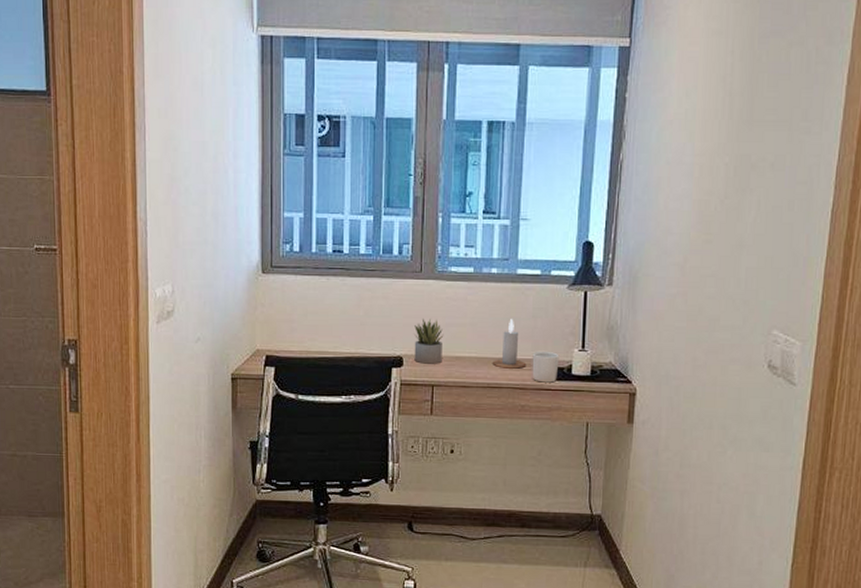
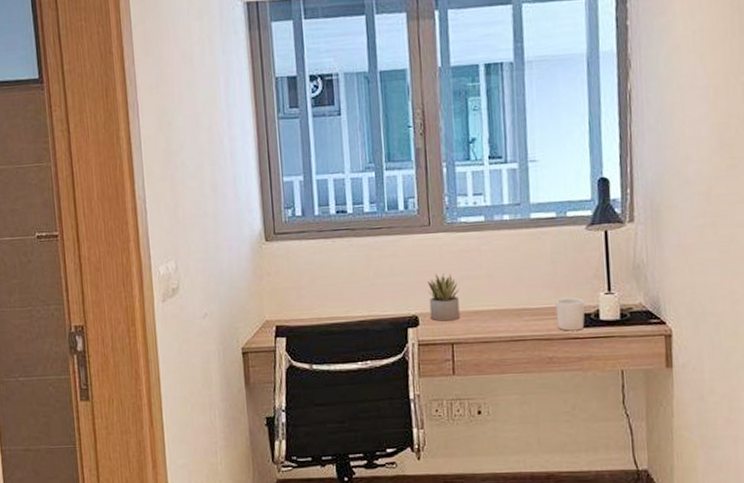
candle: present [493,319,527,369] -> none [514,266,550,319]

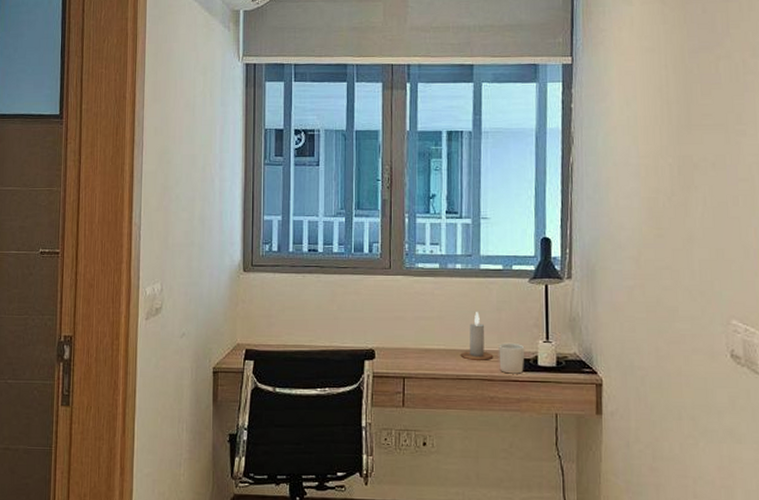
succulent plant: present [428,273,460,322] -> none [385,313,413,357]
candle: none [514,266,550,319] -> present [461,312,494,360]

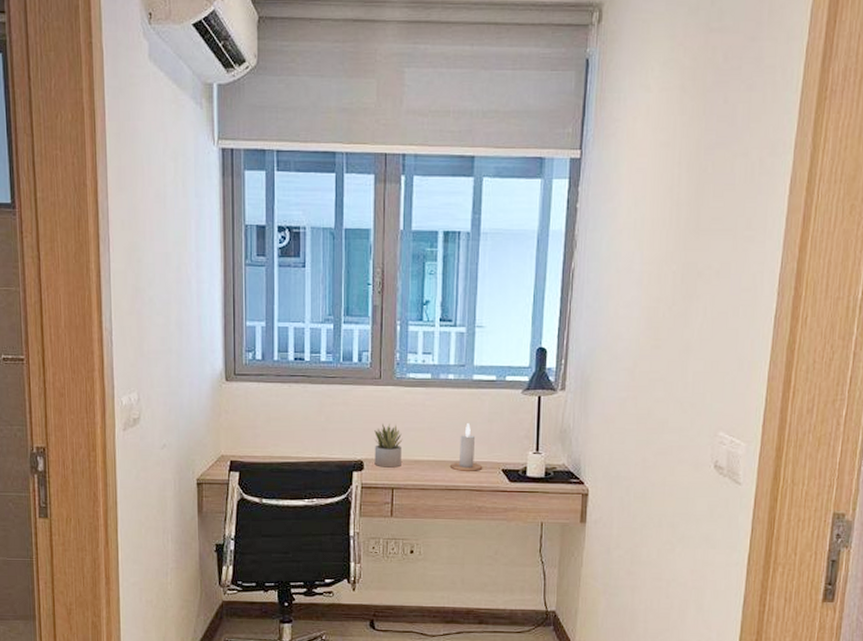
succulent plant: none [385,313,413,357] -> present [374,424,403,468]
mug: present [499,343,525,374] -> none [488,455,515,485]

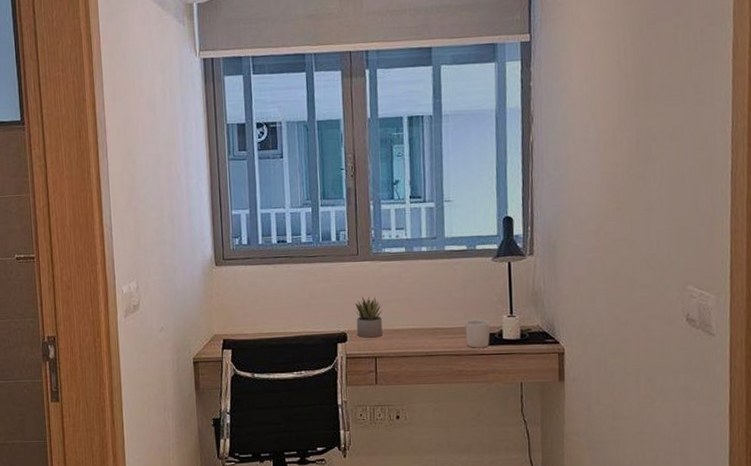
candle: present [450,423,483,471] -> none [429,292,460,337]
mug: none [488,455,515,485] -> present [465,319,491,348]

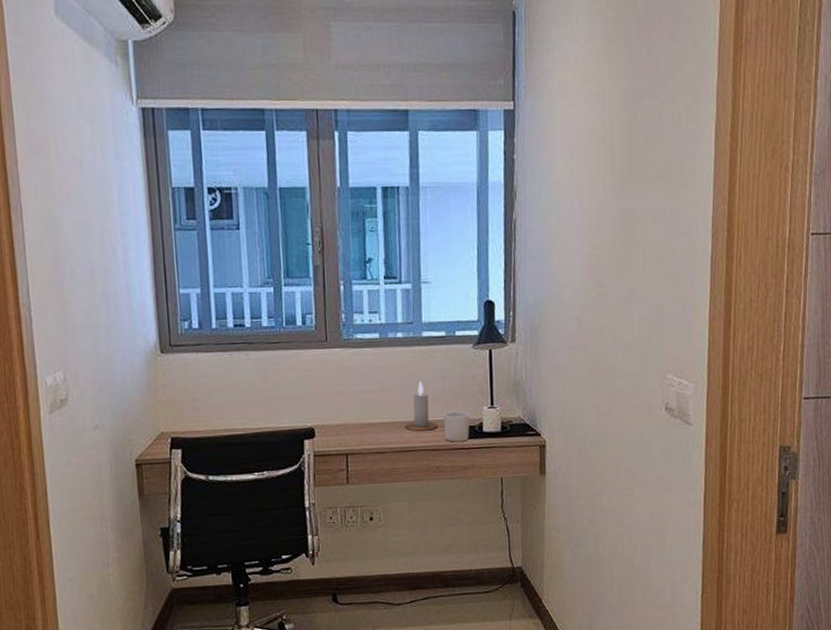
succulent plant: present [355,296,383,338] -> none [324,387,354,434]
candle: none [429,292,460,337] -> present [405,382,439,431]

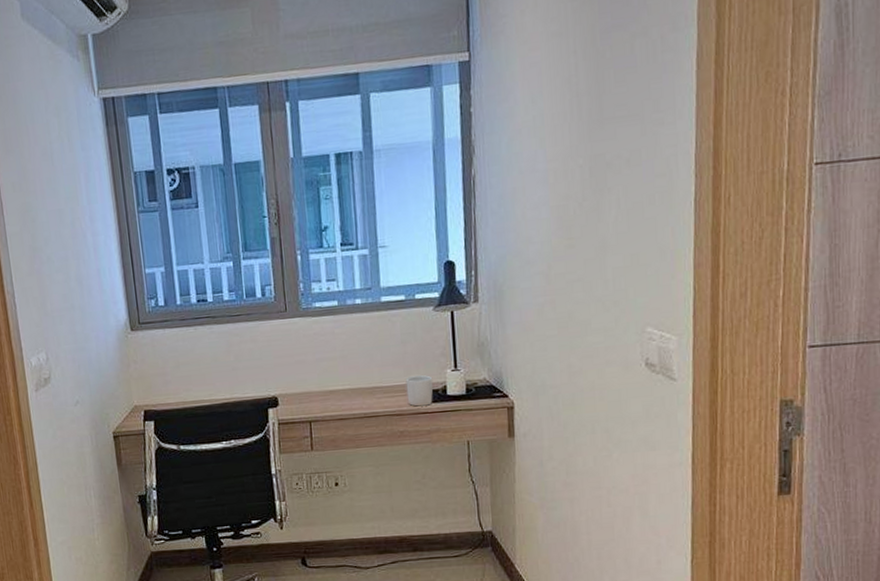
candle: present [405,382,439,431] -> none [367,347,401,397]

